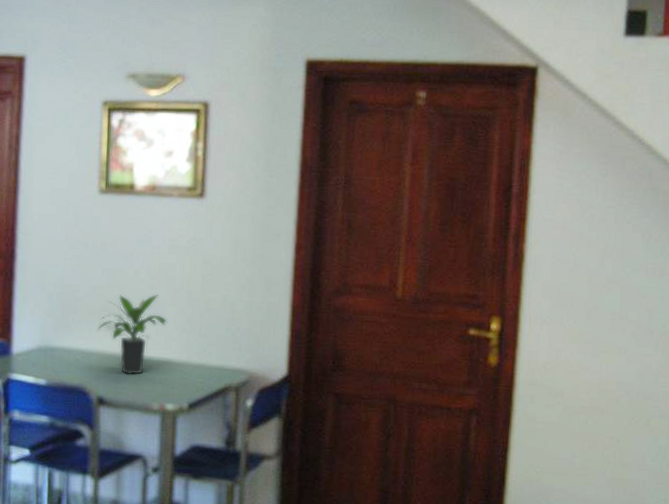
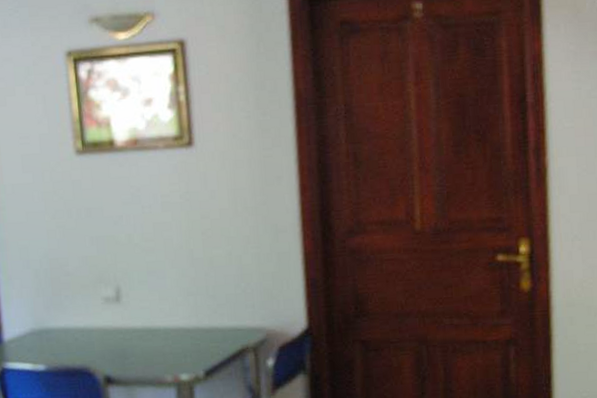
potted plant: present [97,294,168,376] -> none [94,257,171,349]

